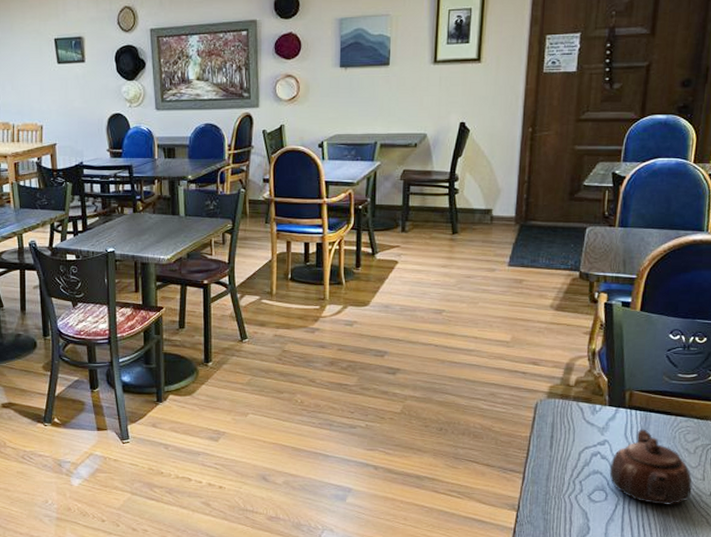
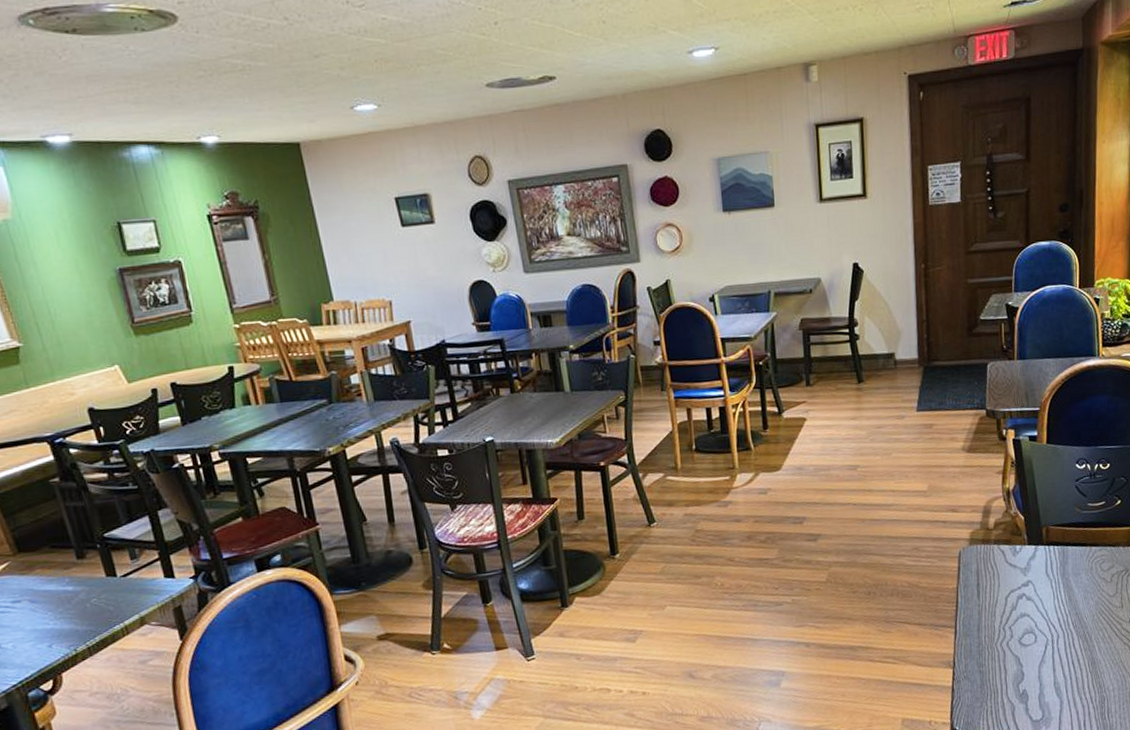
teapot: present [609,429,692,505] -> none [1035,563,1113,639]

